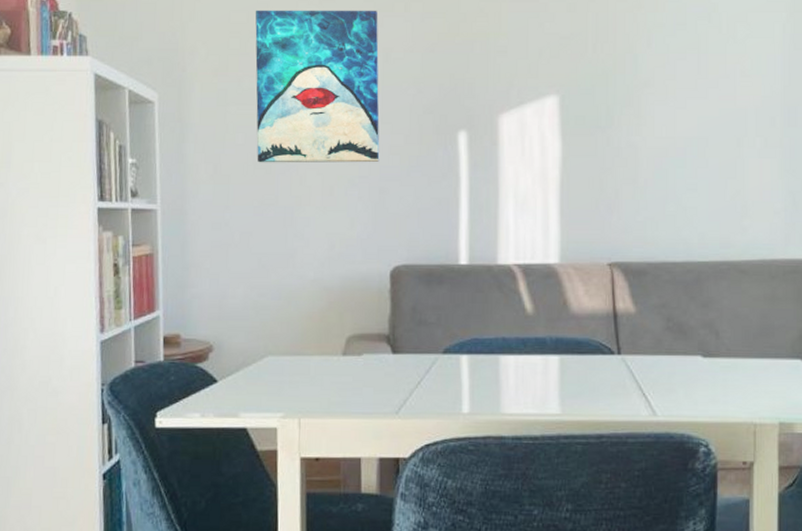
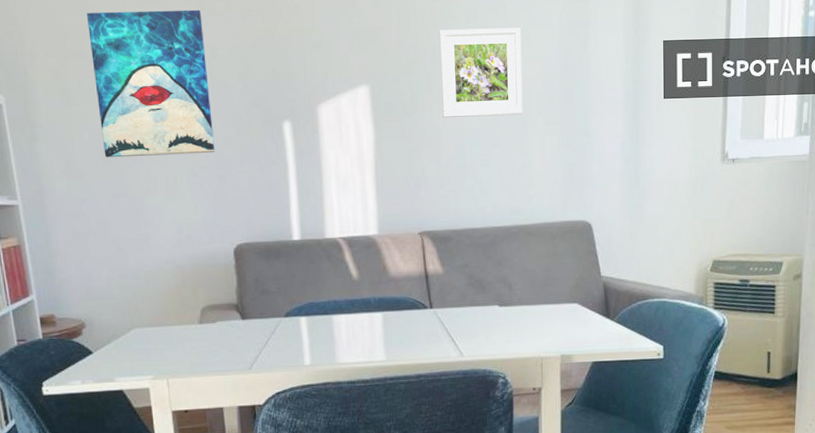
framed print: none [641,38,738,135] -> present [439,28,523,118]

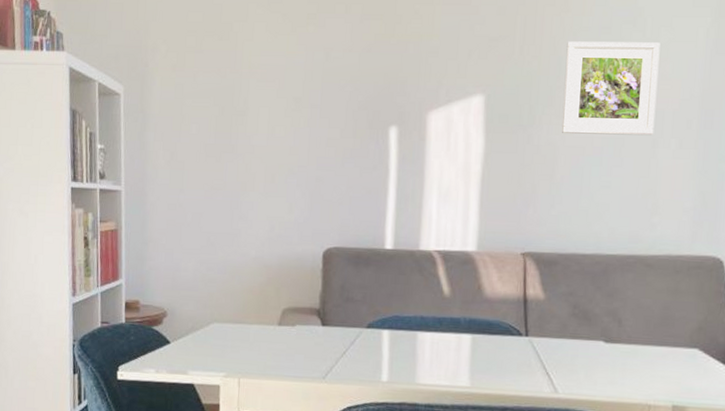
wall art: present [86,9,215,158] -> none [208,10,321,154]

